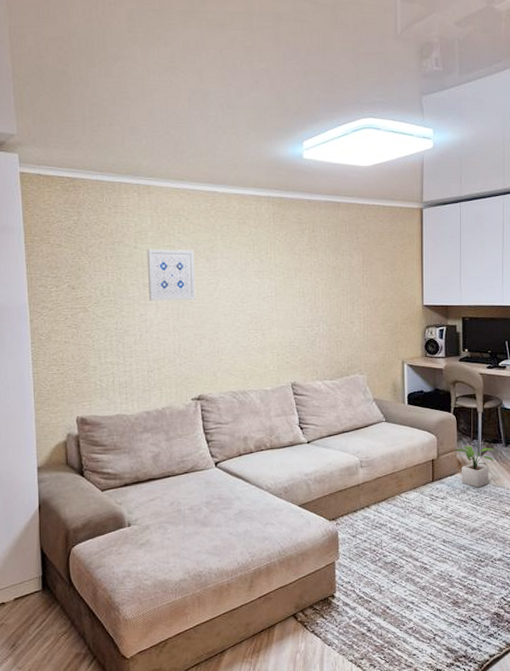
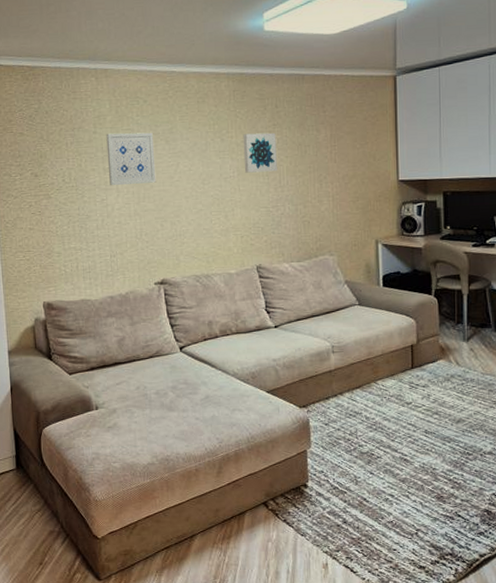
wall art: none [281,255,313,293] -> present [243,132,277,173]
potted plant: present [454,446,496,488] -> none [436,330,485,376]

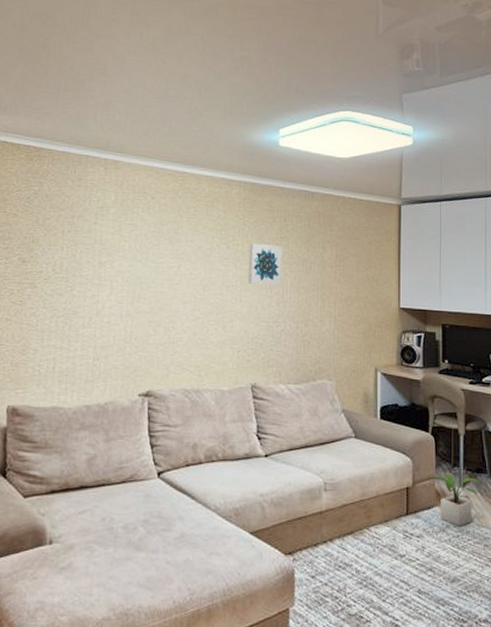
wall art: present [106,132,156,186] -> none [104,226,157,283]
potted plant: none [436,330,485,376] -> present [432,474,480,526]

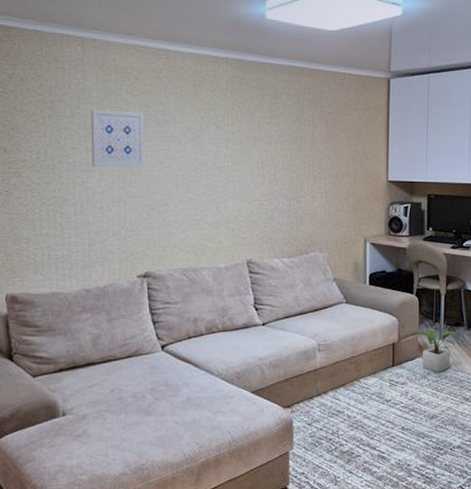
wall art: none [104,226,157,283] -> present [90,109,145,168]
wall art: present [247,243,282,285] -> none [239,123,273,164]

